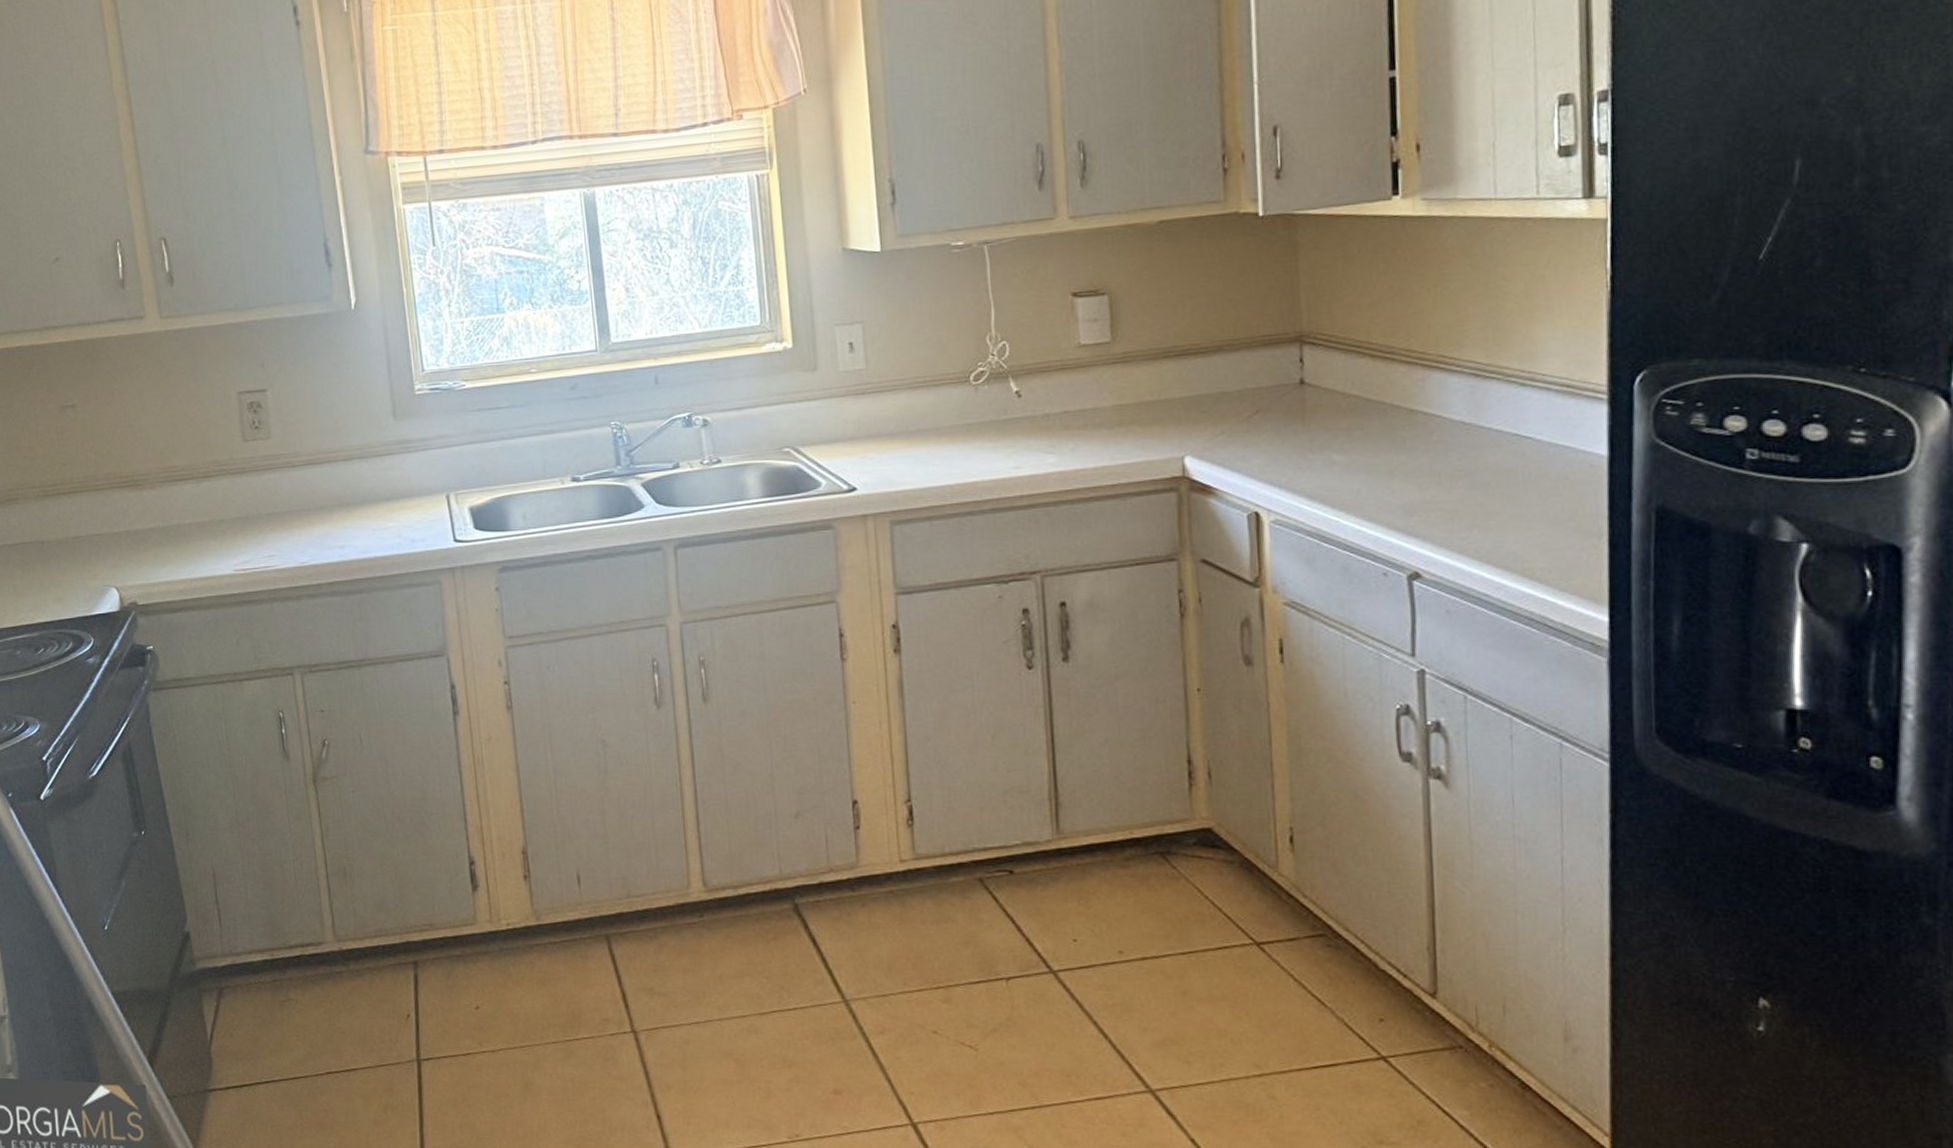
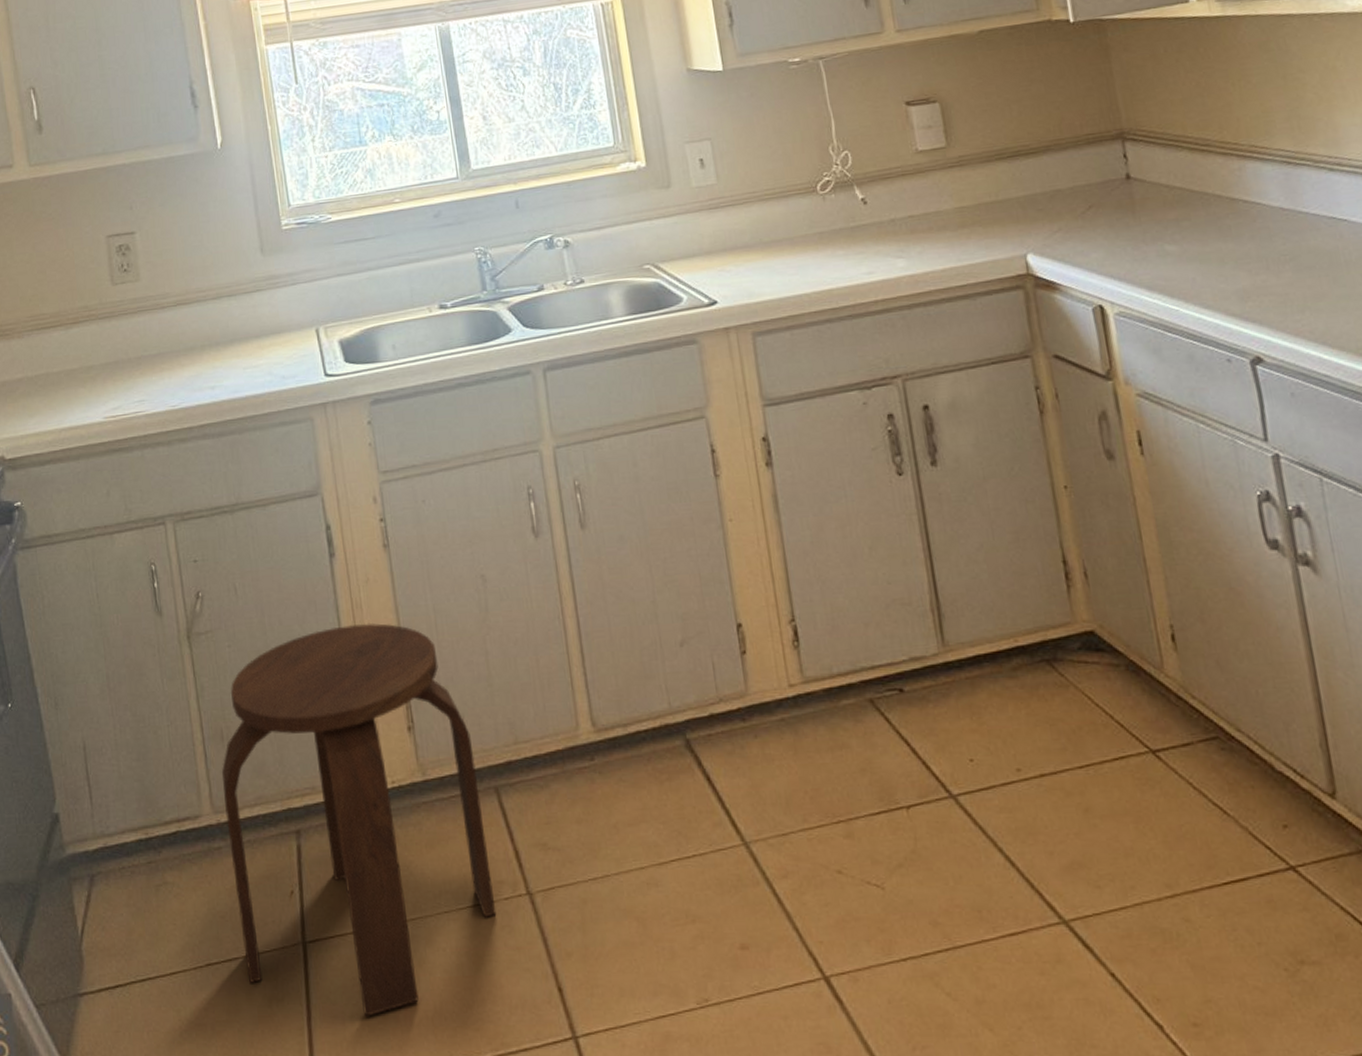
stool: none [343,778,602,1128] -> present [221,622,497,1017]

